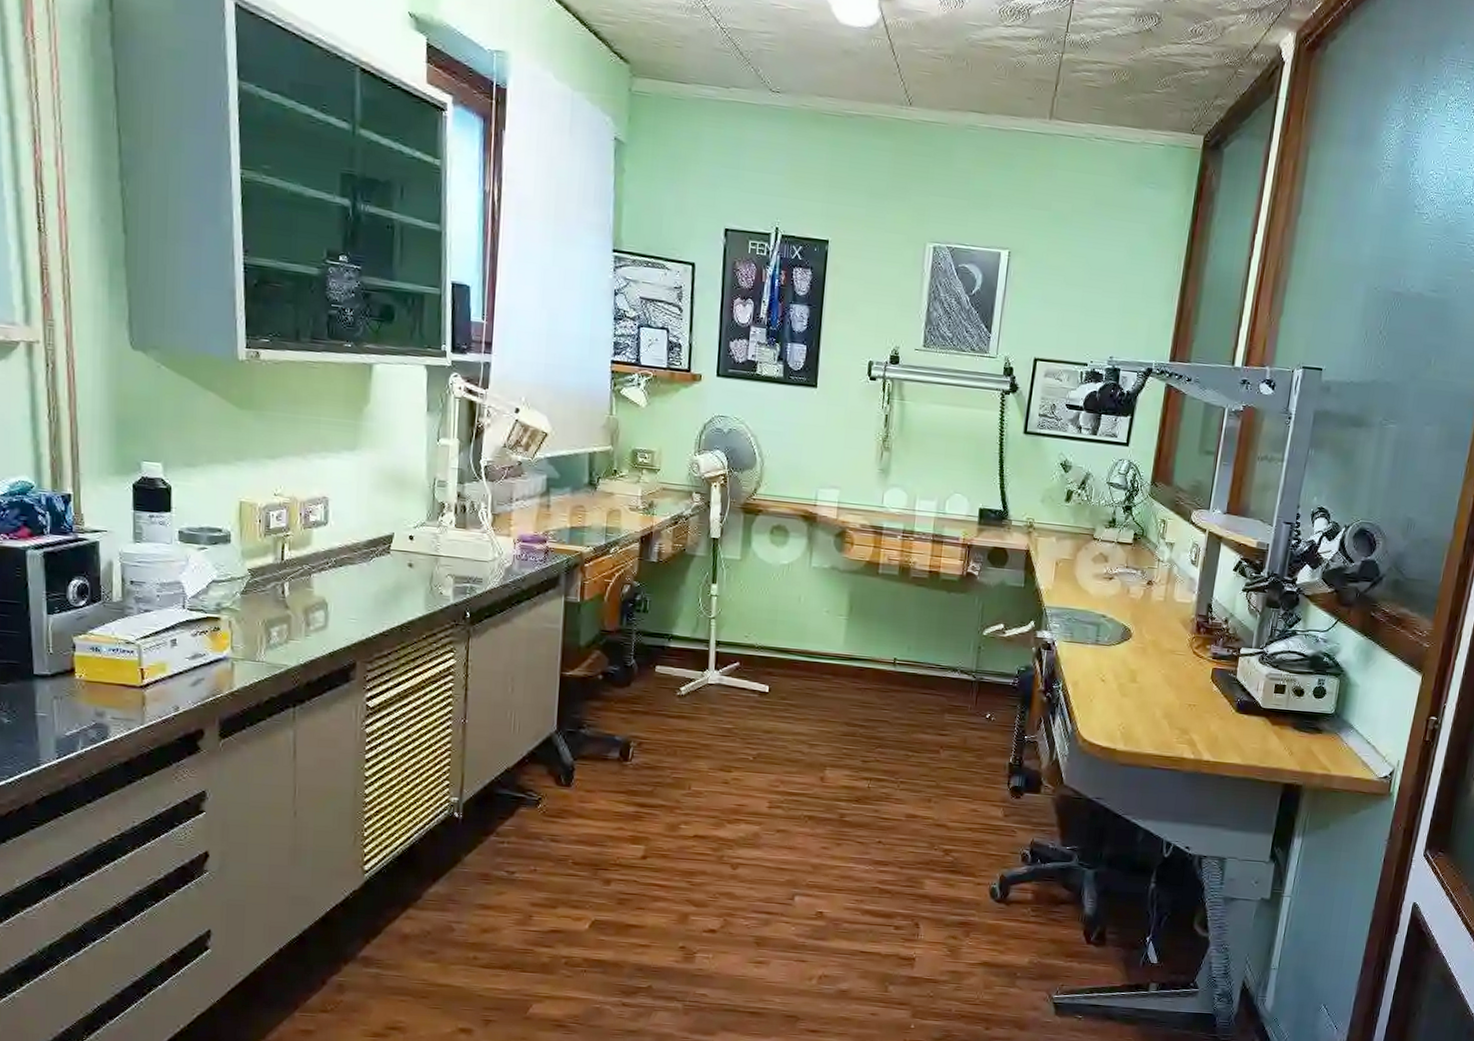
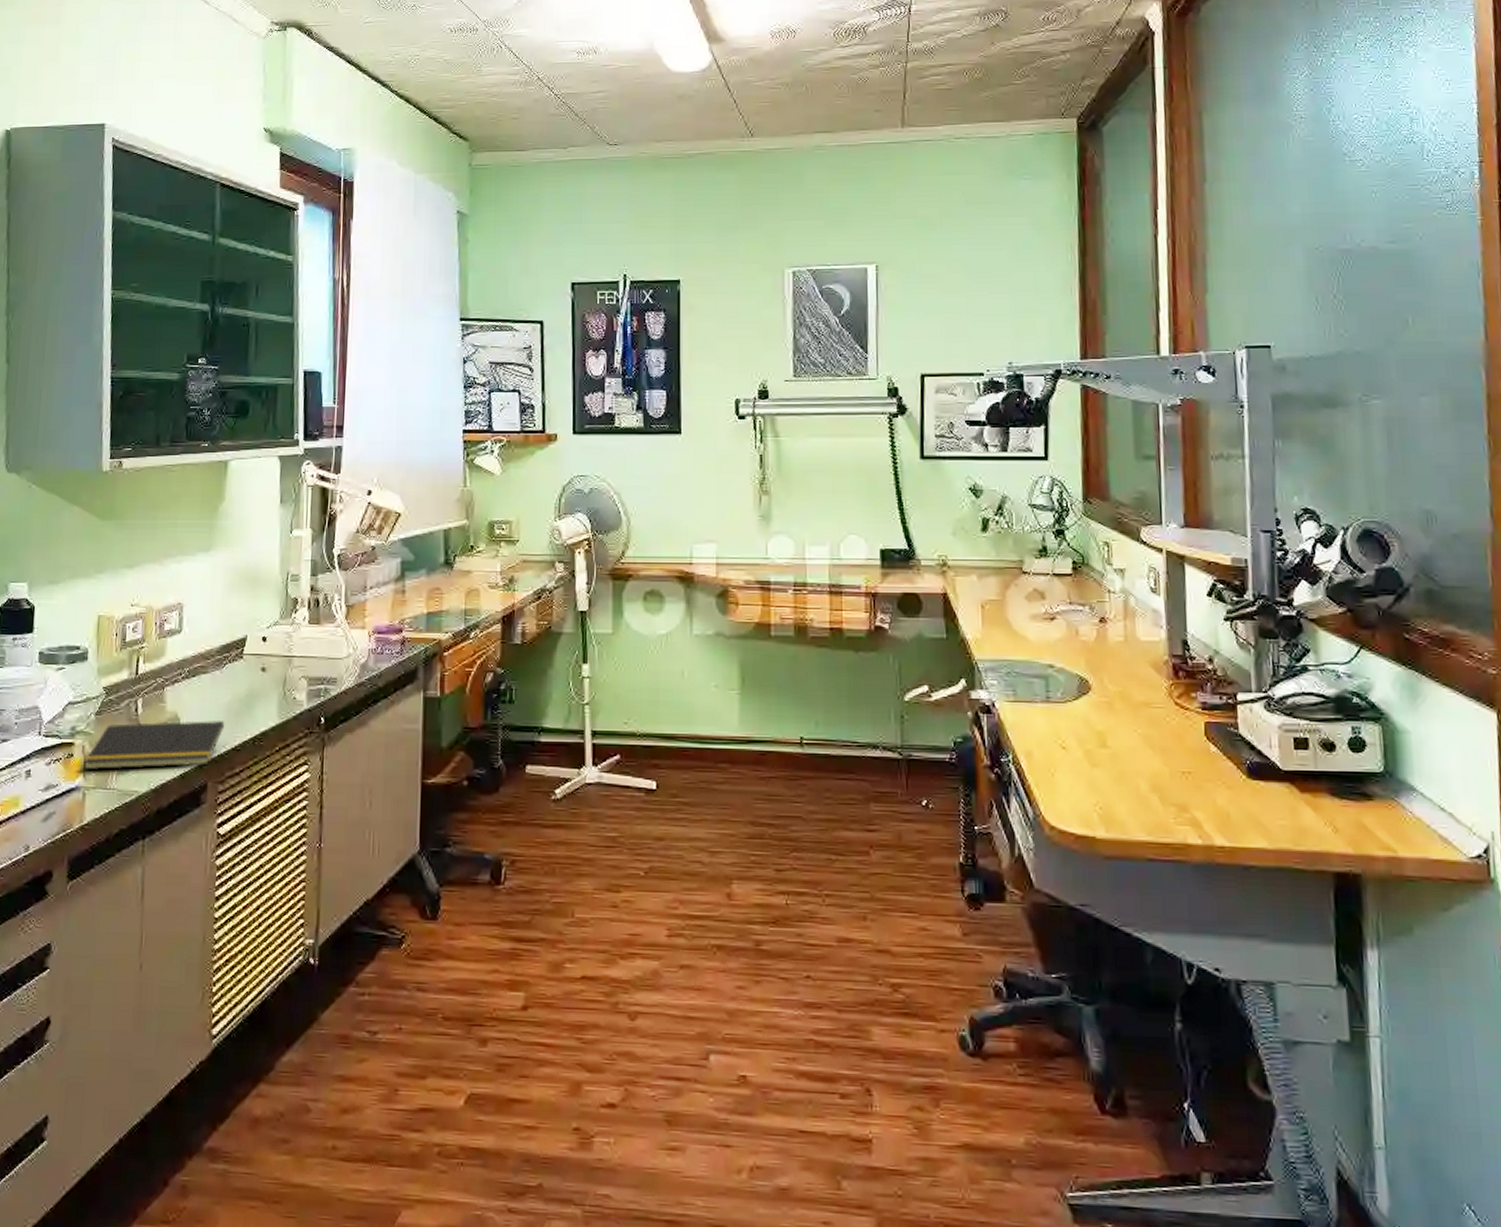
notepad: none [231,603,373,646] -> present [83,720,225,770]

